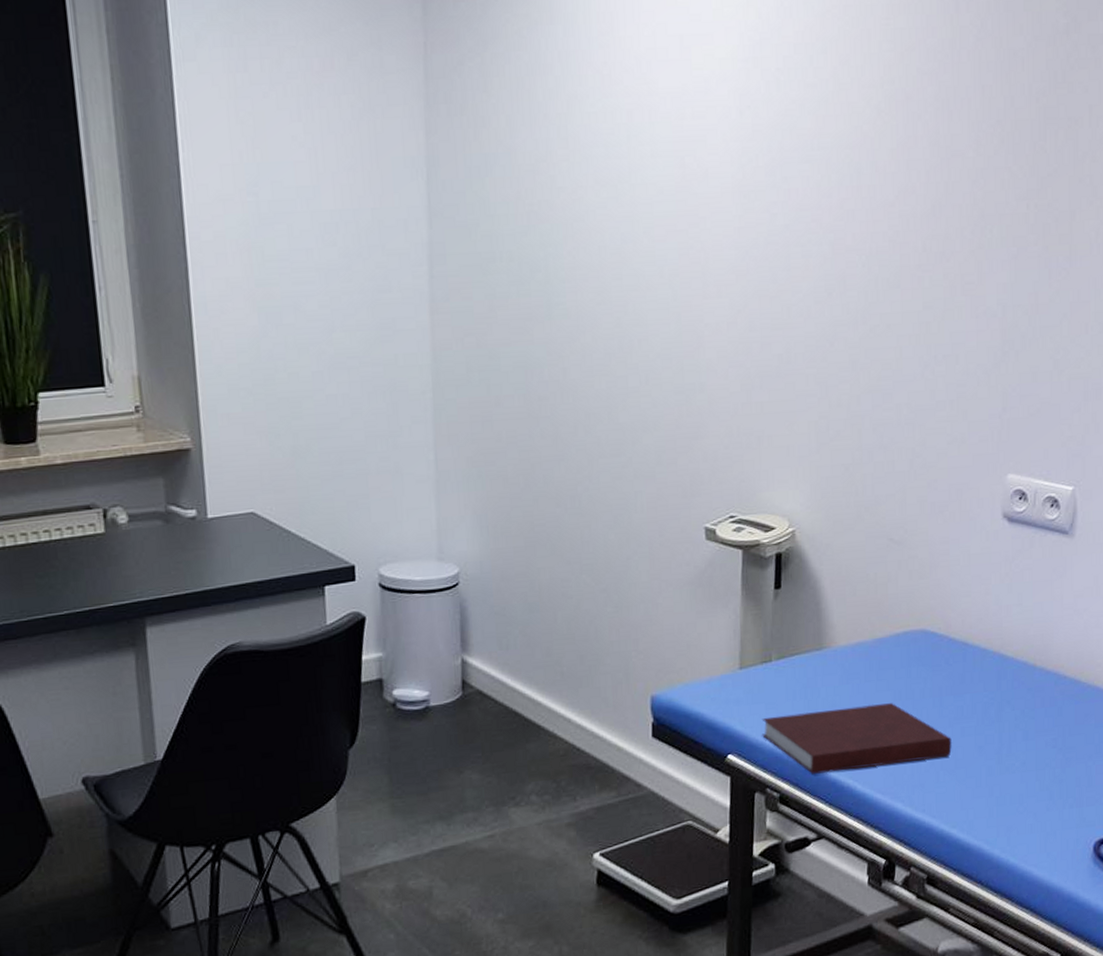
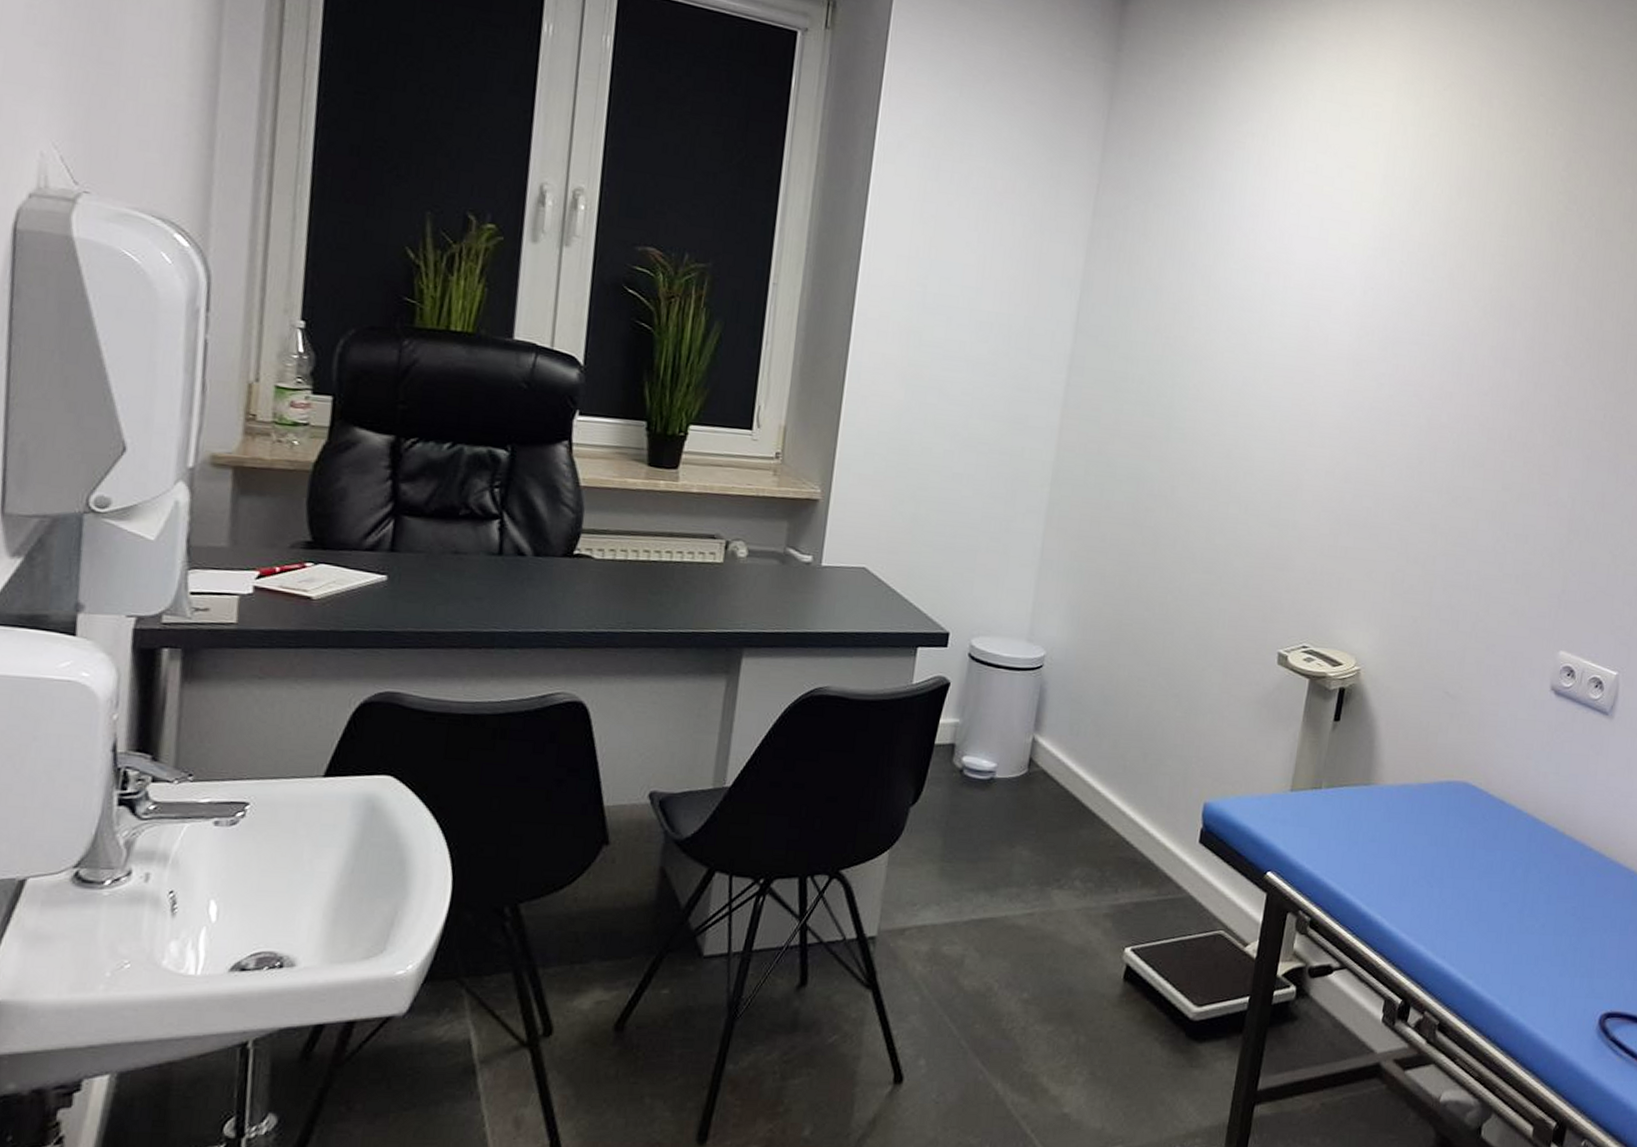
notebook: present [762,703,952,774] -> none [1302,841,1479,908]

